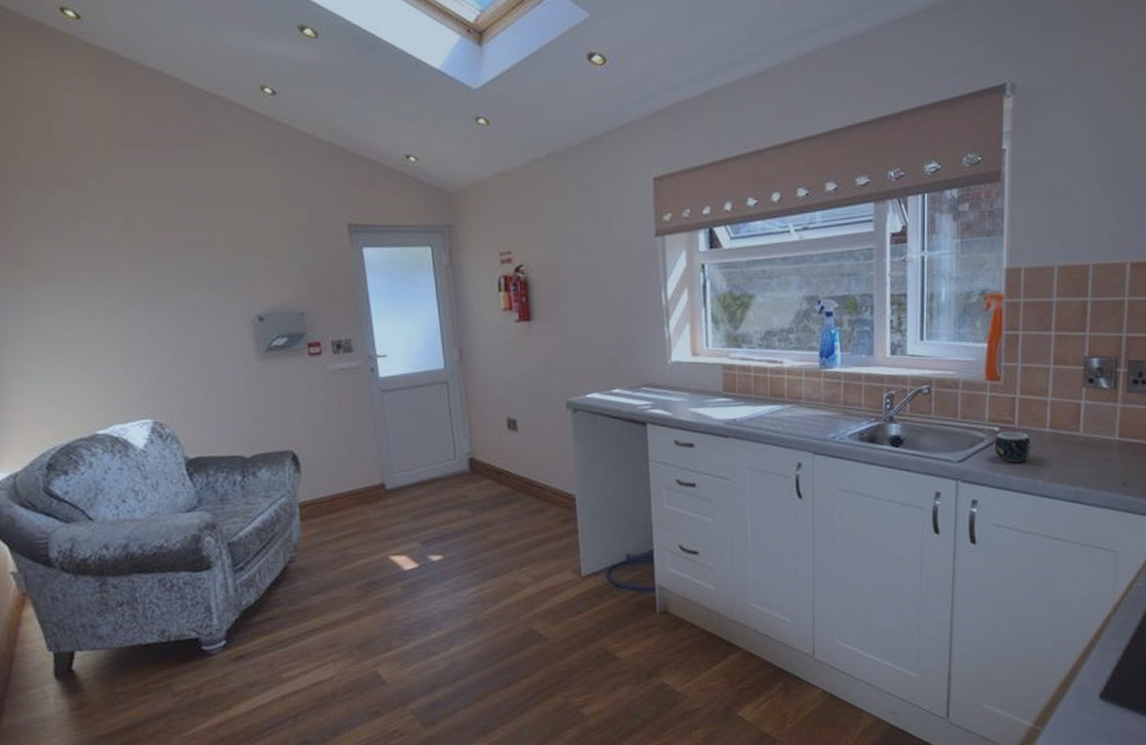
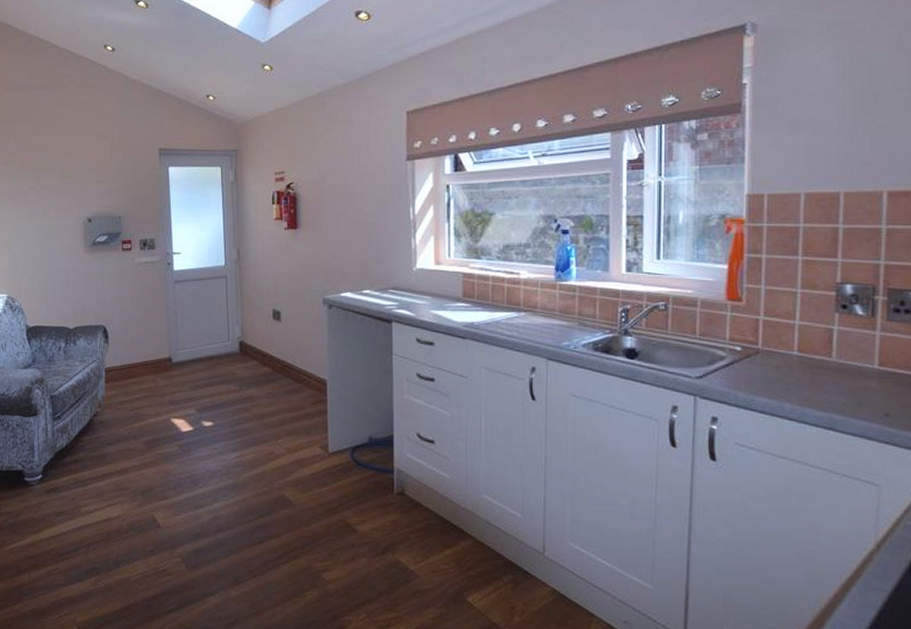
mug: present [995,431,1032,462] -> none [736,352,777,383]

